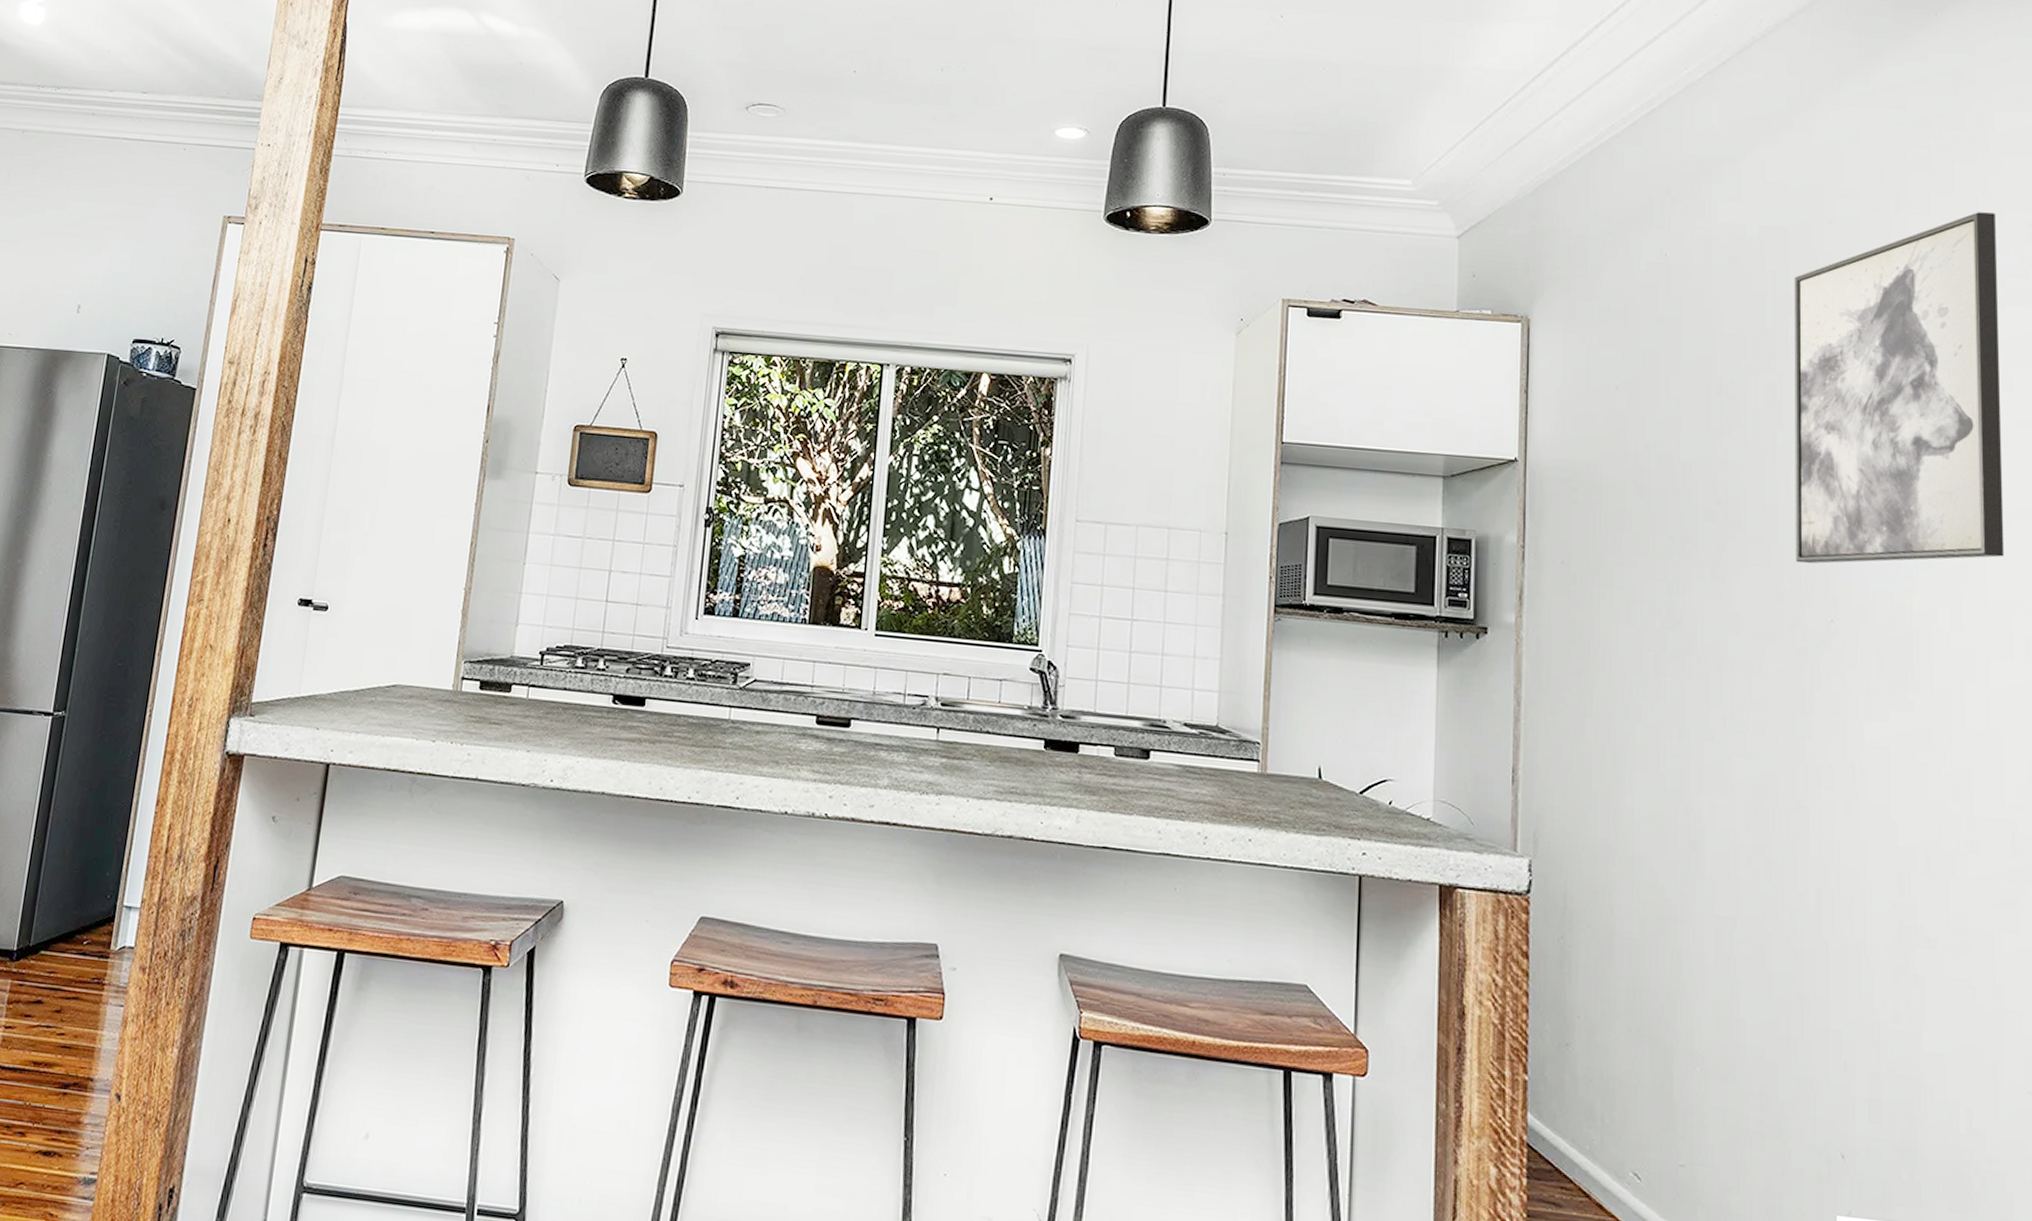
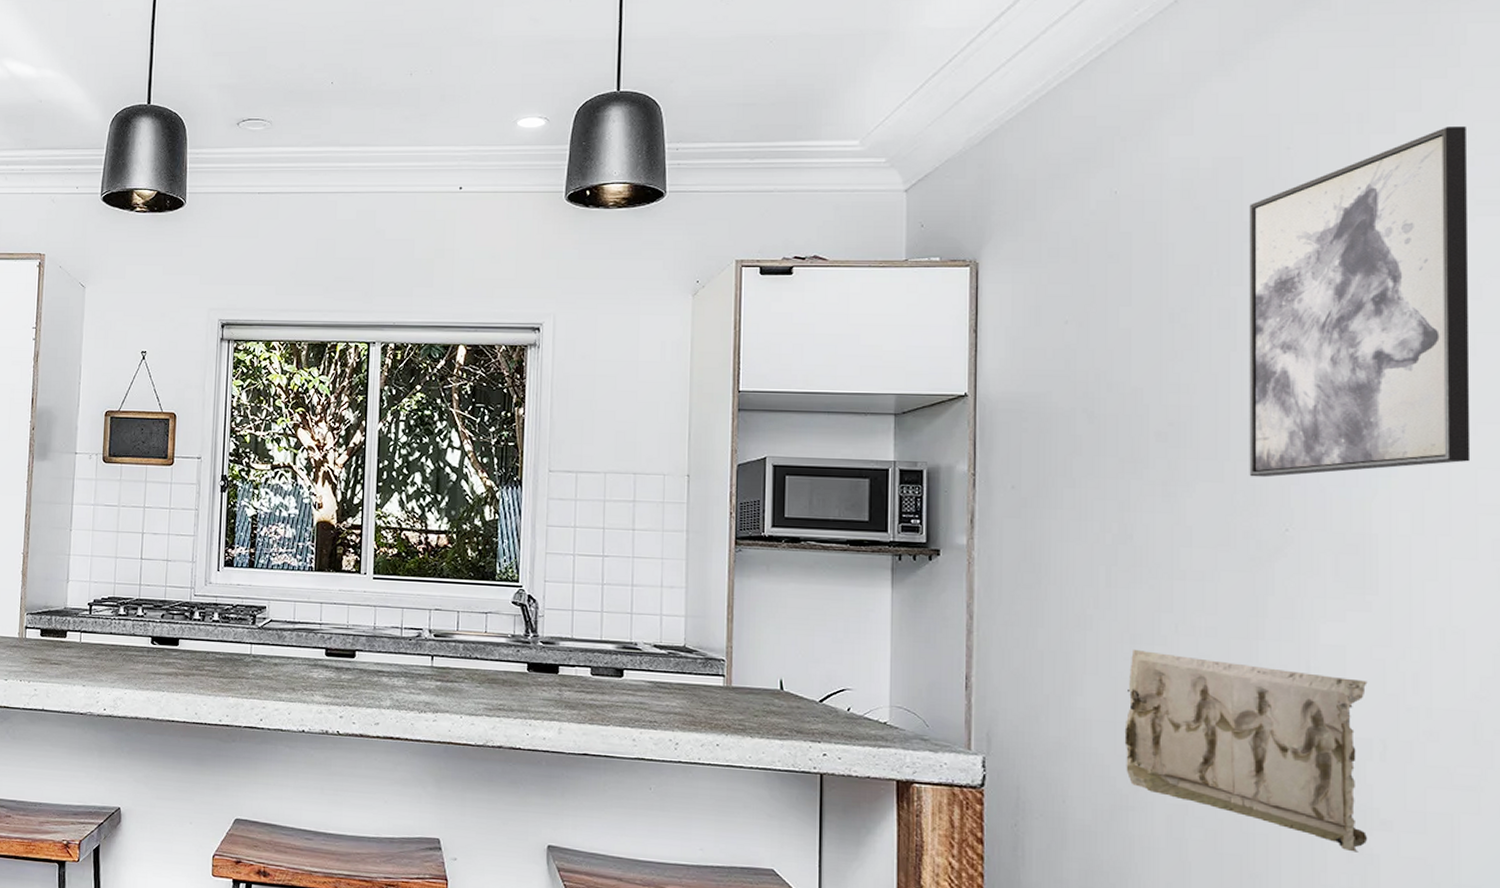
relief sculpture: none [1673,744,1913,973] -> present [1124,649,1368,853]

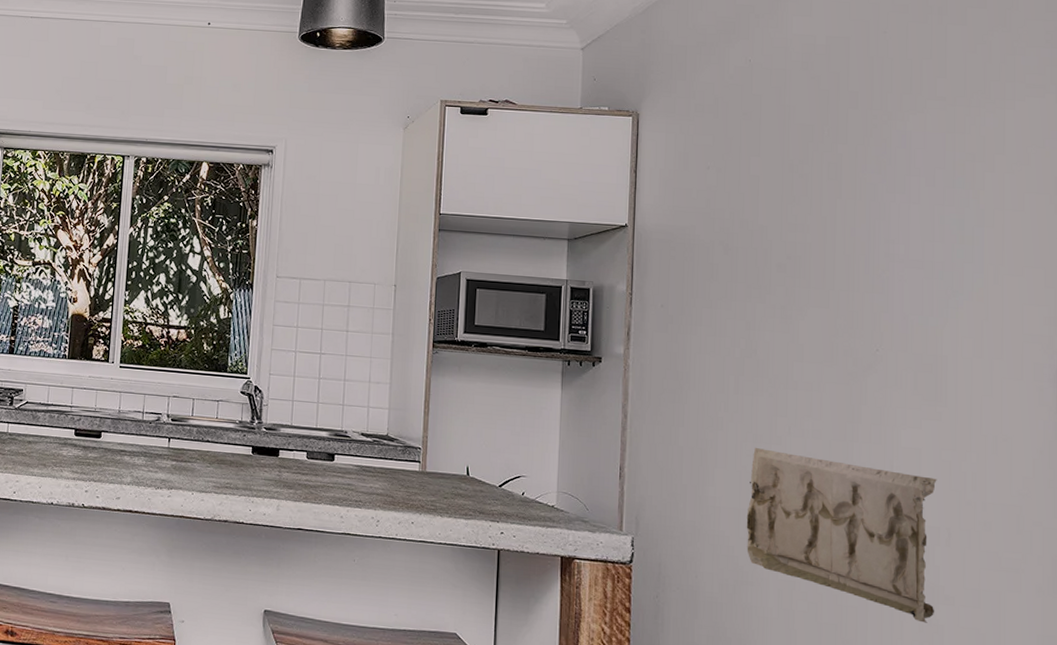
wall art: present [1249,126,1471,478] -> none [849,22,1020,306]

